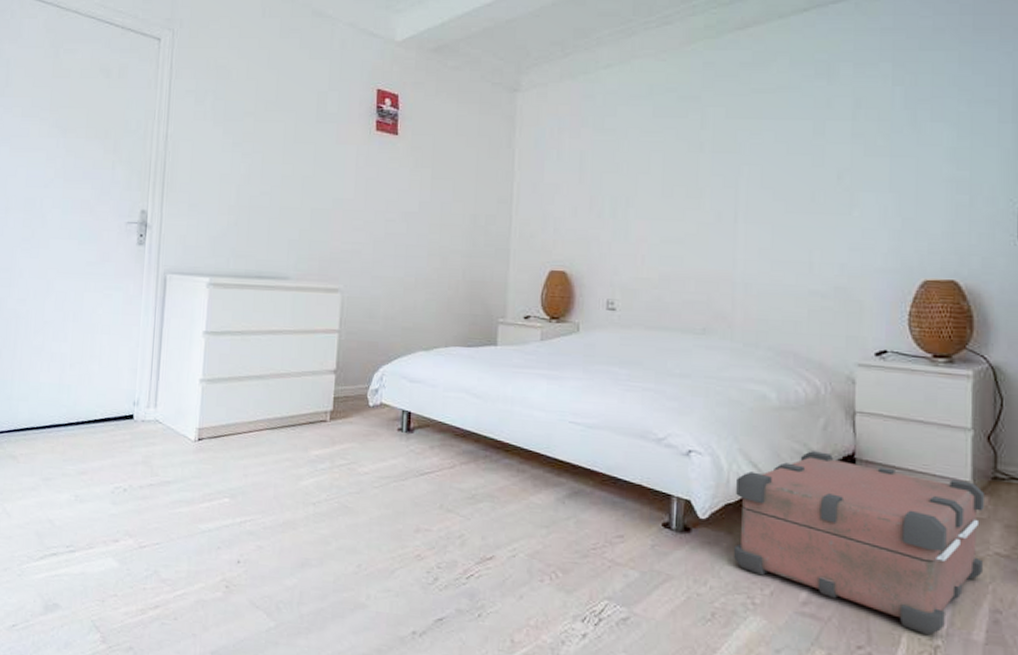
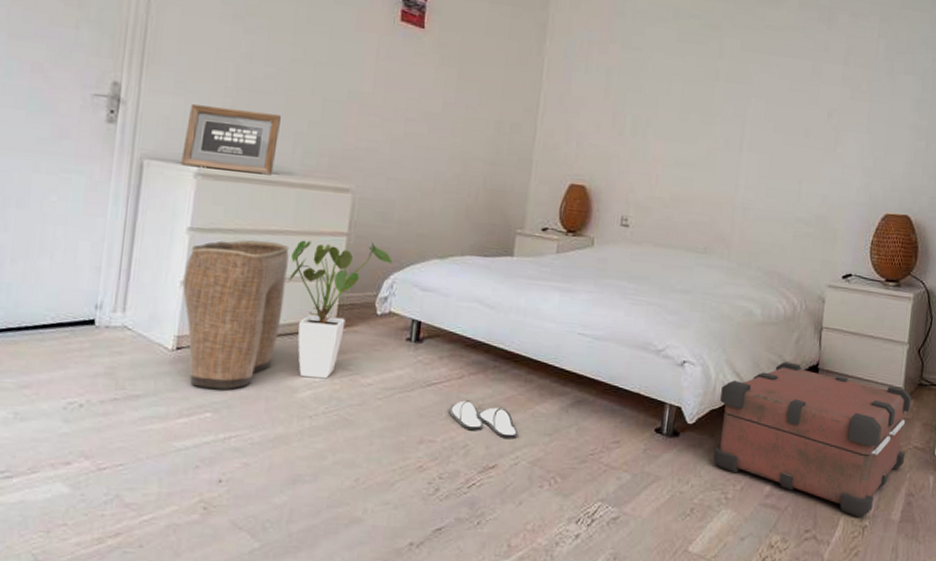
picture frame: none [196,224,276,281] -> present [181,104,281,175]
laundry basket: none [201,340,289,477] -> present [182,240,290,389]
house plant: none [288,338,381,468] -> present [287,240,393,379]
slippers: none [443,490,514,530] -> present [449,400,518,439]

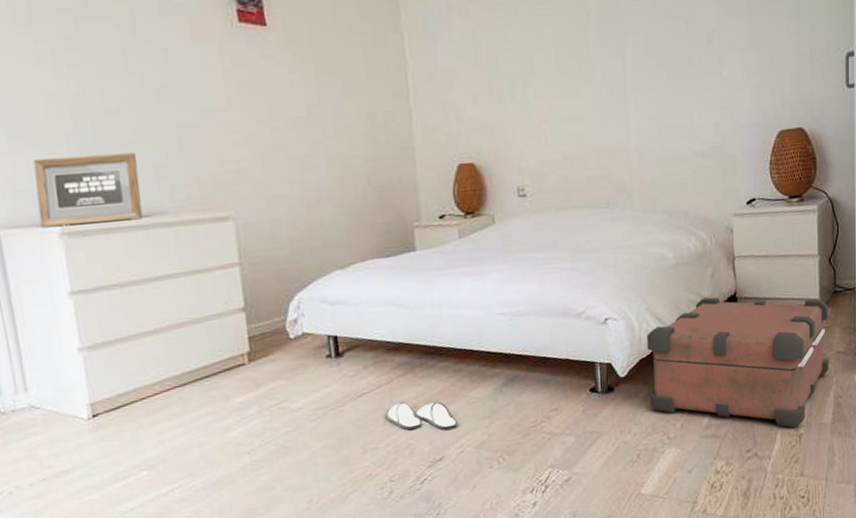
laundry basket: present [182,240,290,389] -> none [77,288,195,449]
house plant: present [287,240,393,379] -> none [186,267,293,416]

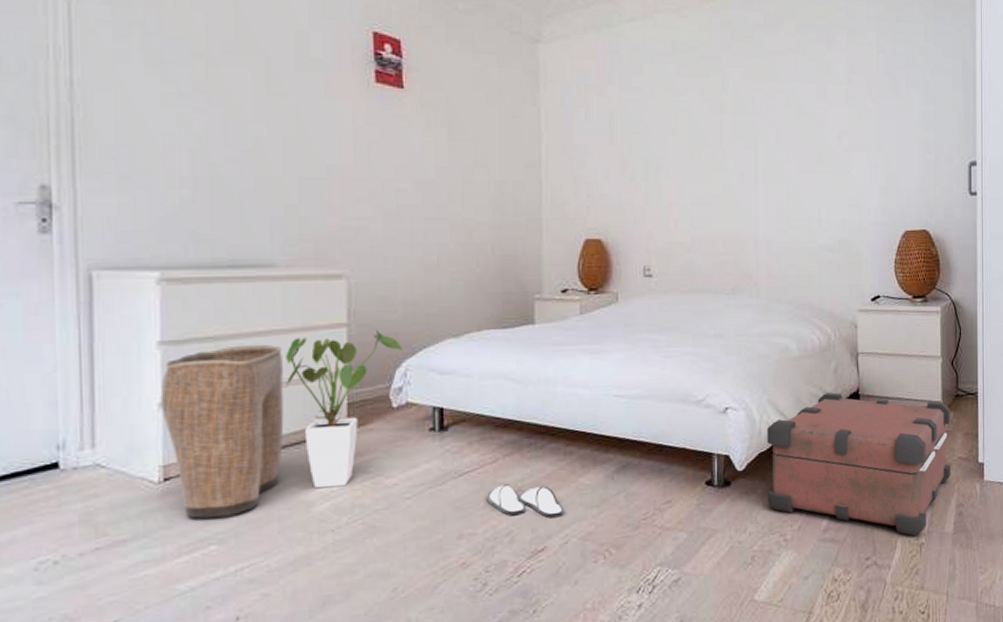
picture frame: present [33,153,143,228] -> none [138,201,252,272]
laundry basket: none [77,288,195,449] -> present [160,344,284,519]
house plant: none [186,267,293,416] -> present [285,330,402,489]

